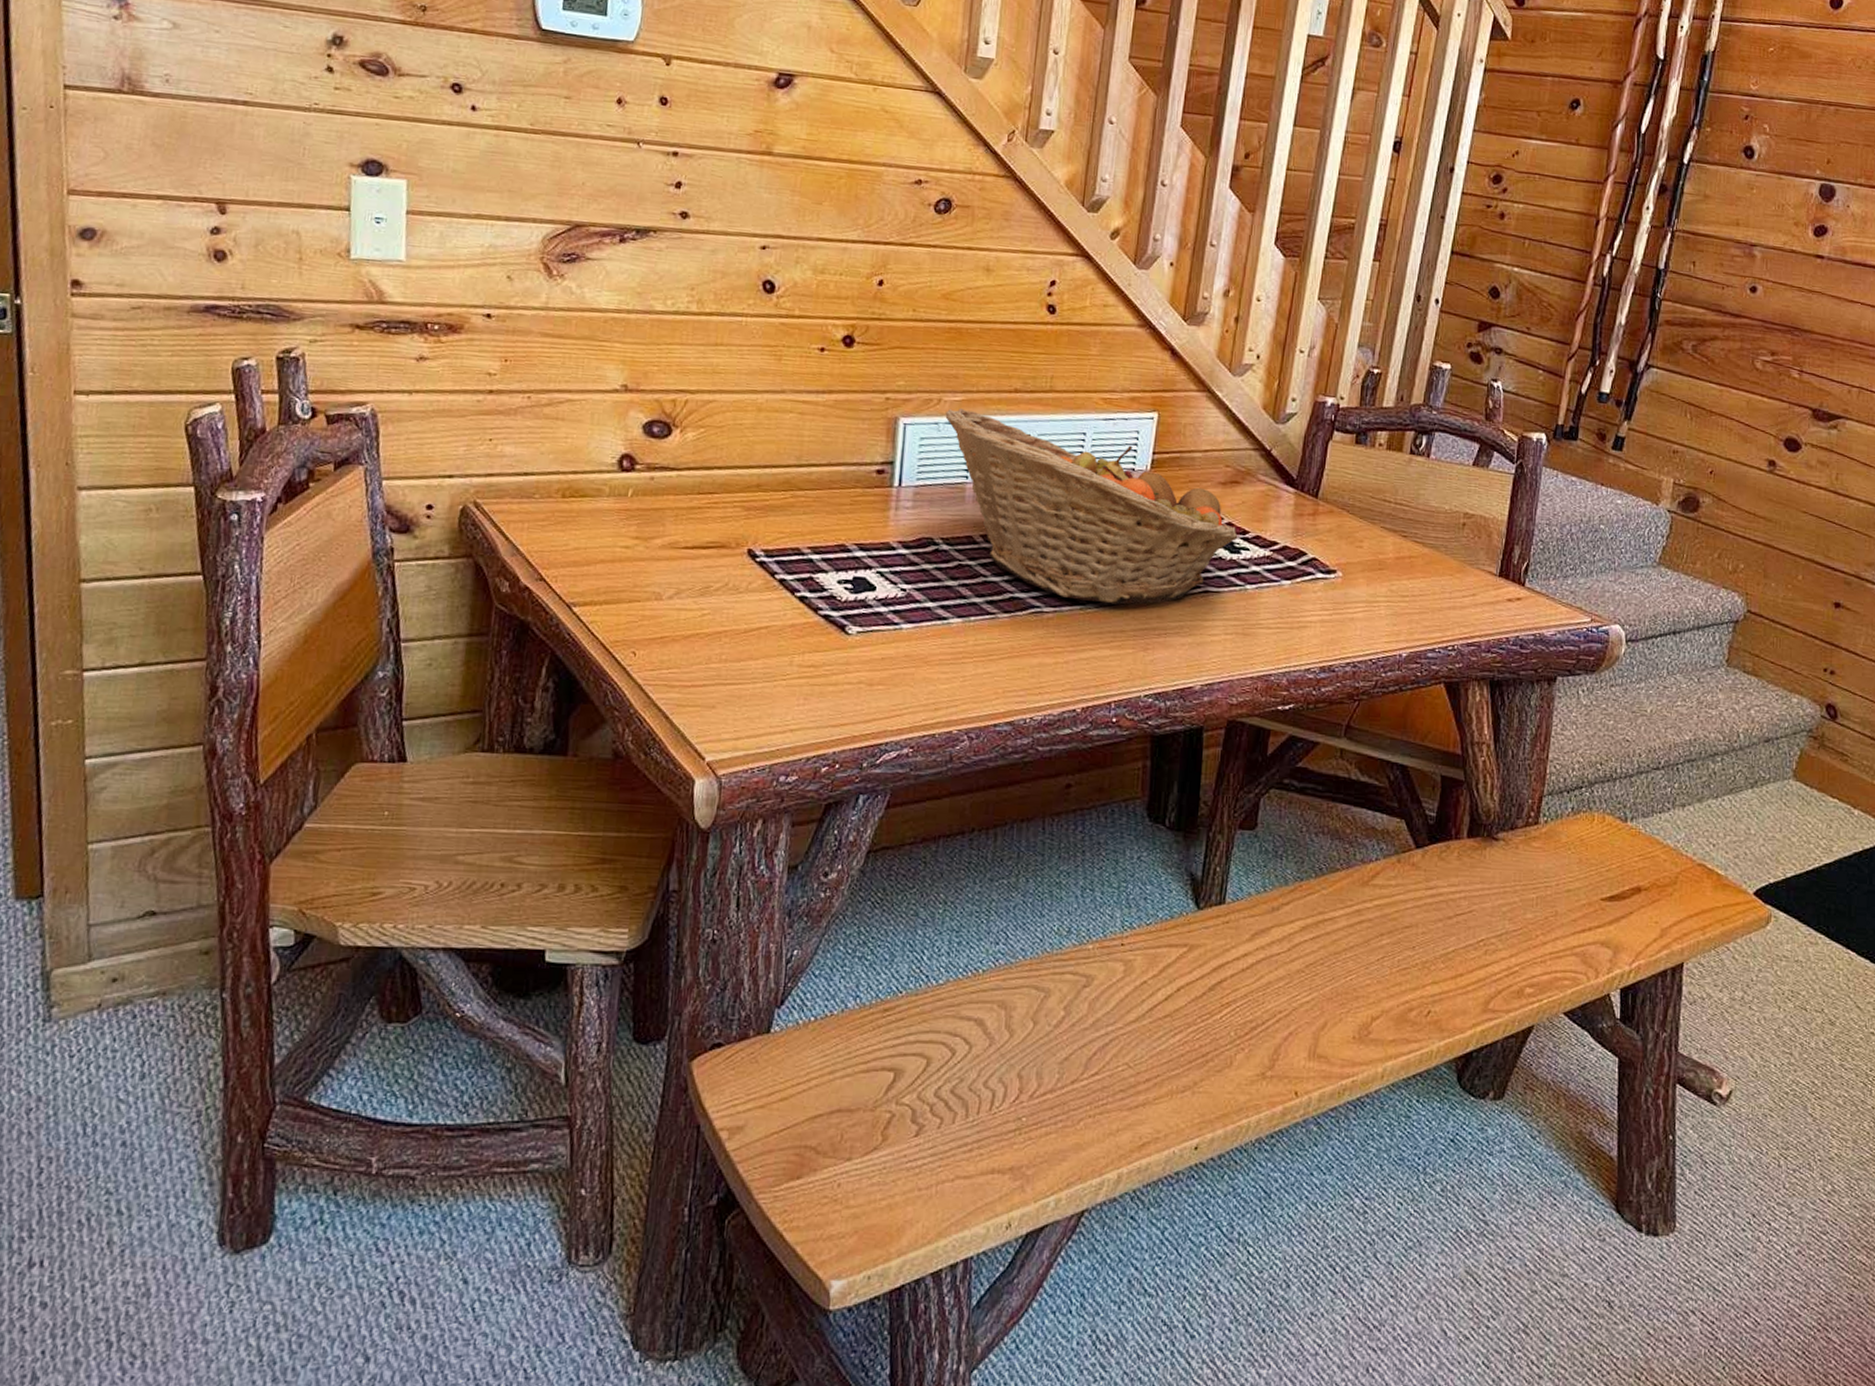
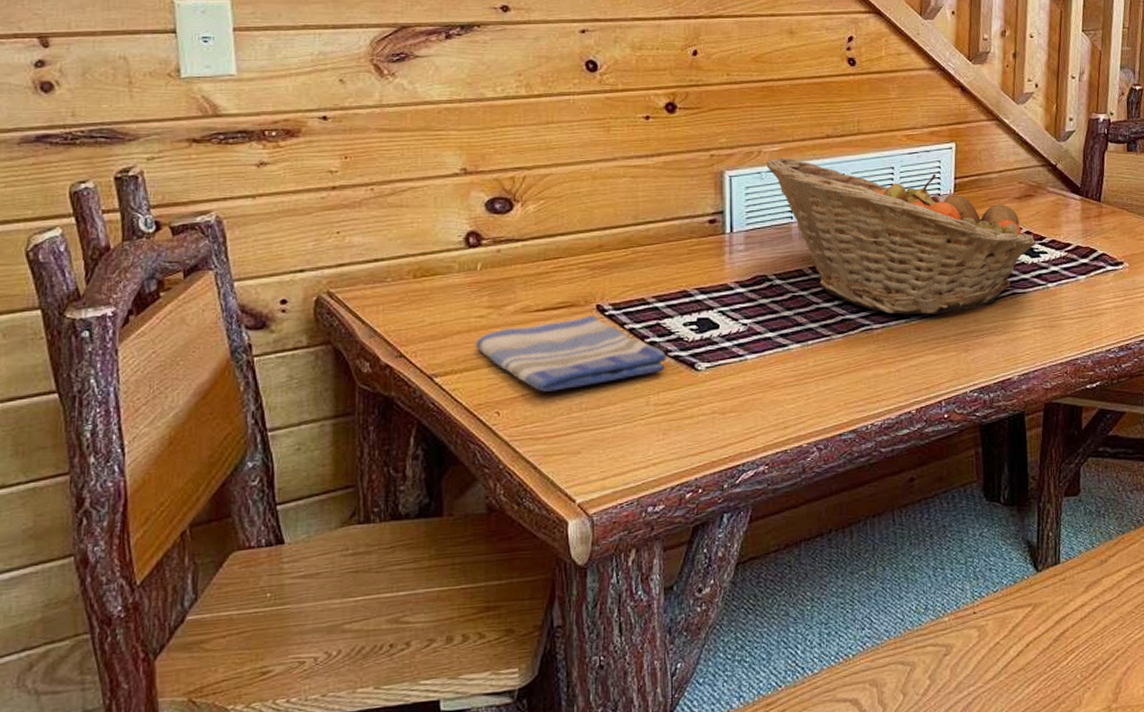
dish towel: none [618,559,816,637] -> present [475,315,666,392]

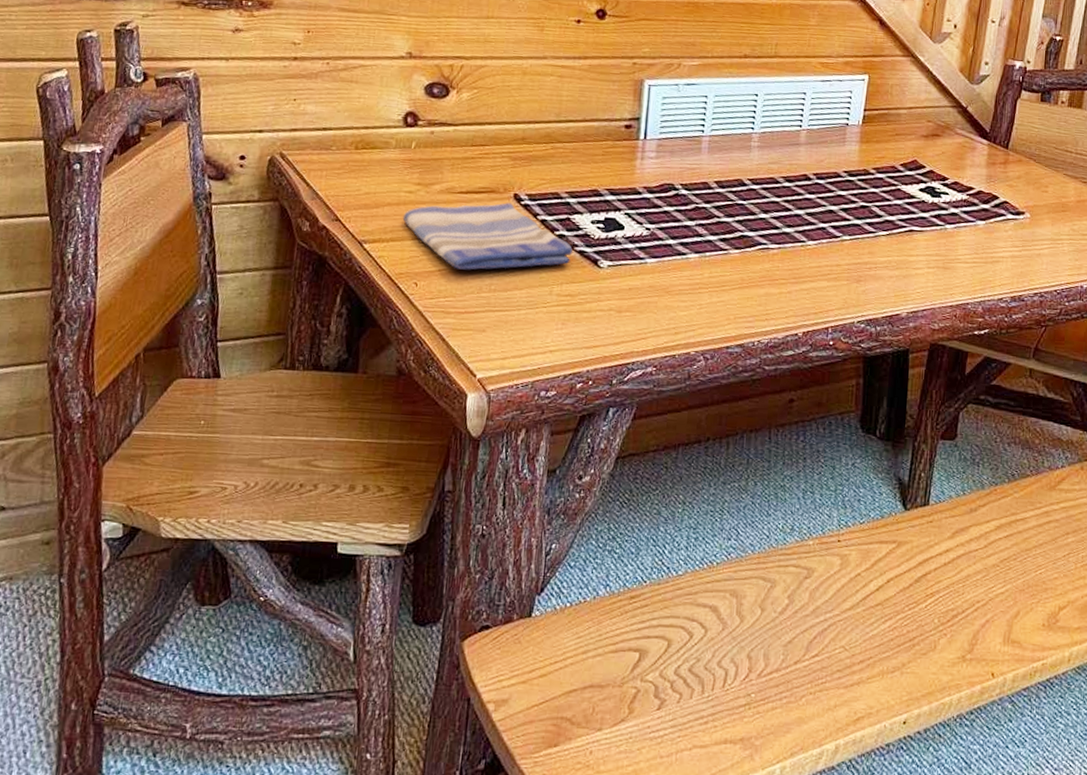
fruit basket: present [766,158,1036,315] -> none [684,72,939,242]

